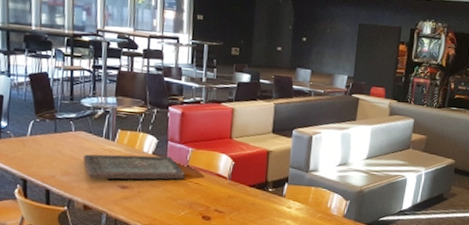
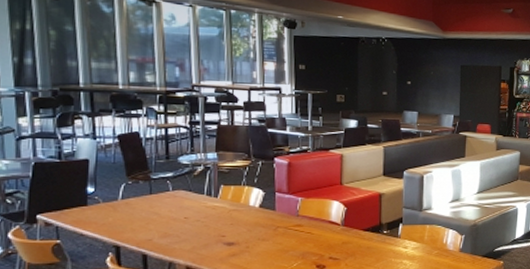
board game: present [83,154,186,180] -> none [183,208,297,239]

